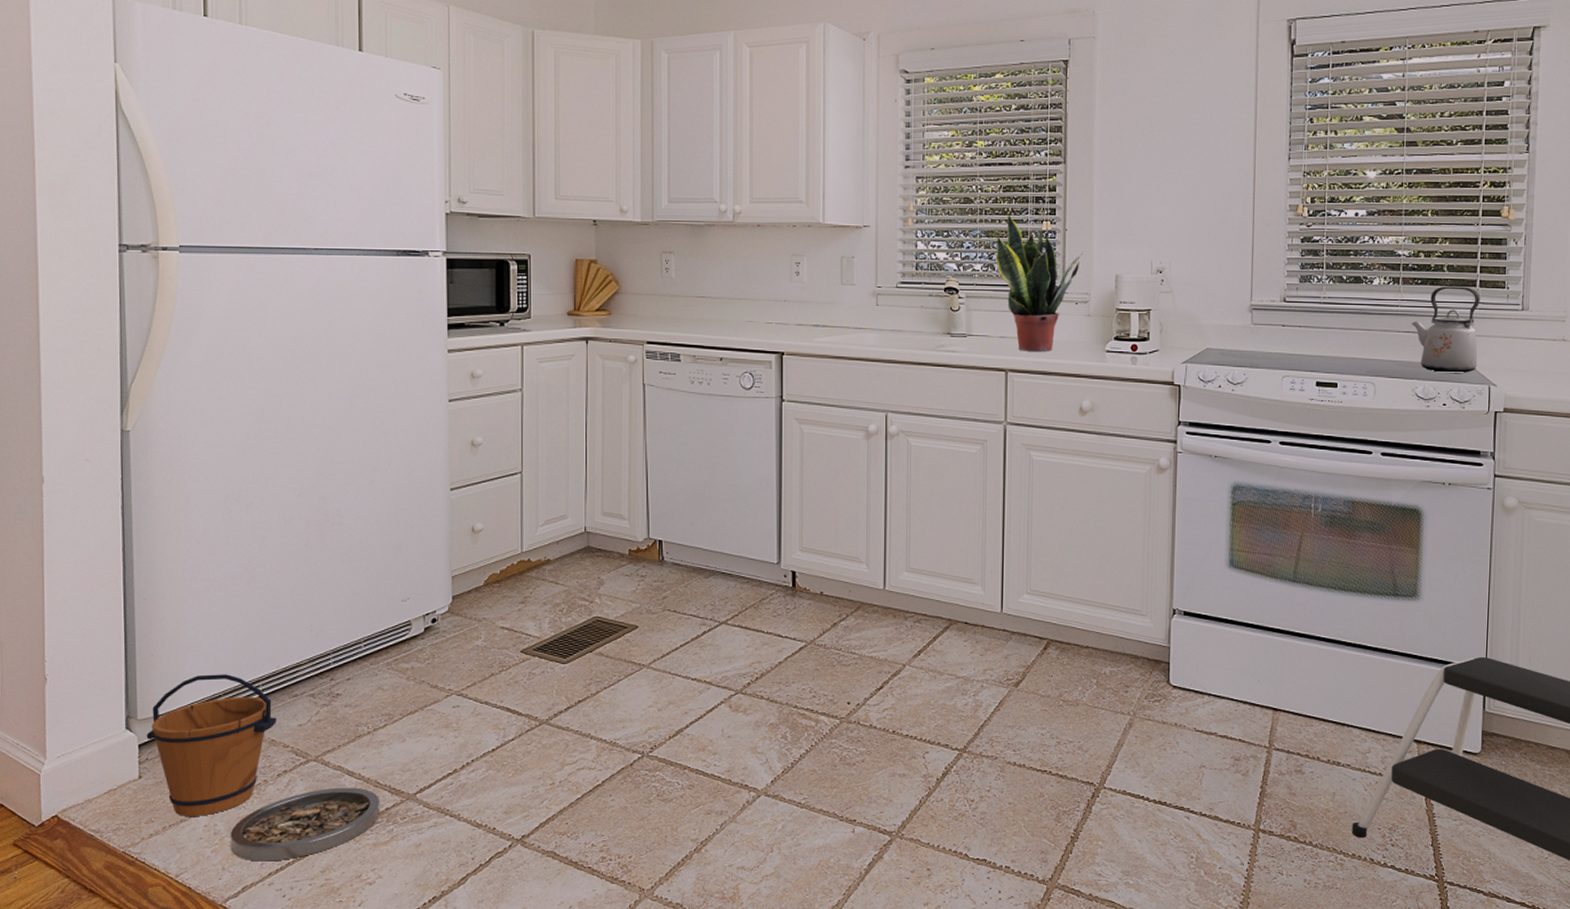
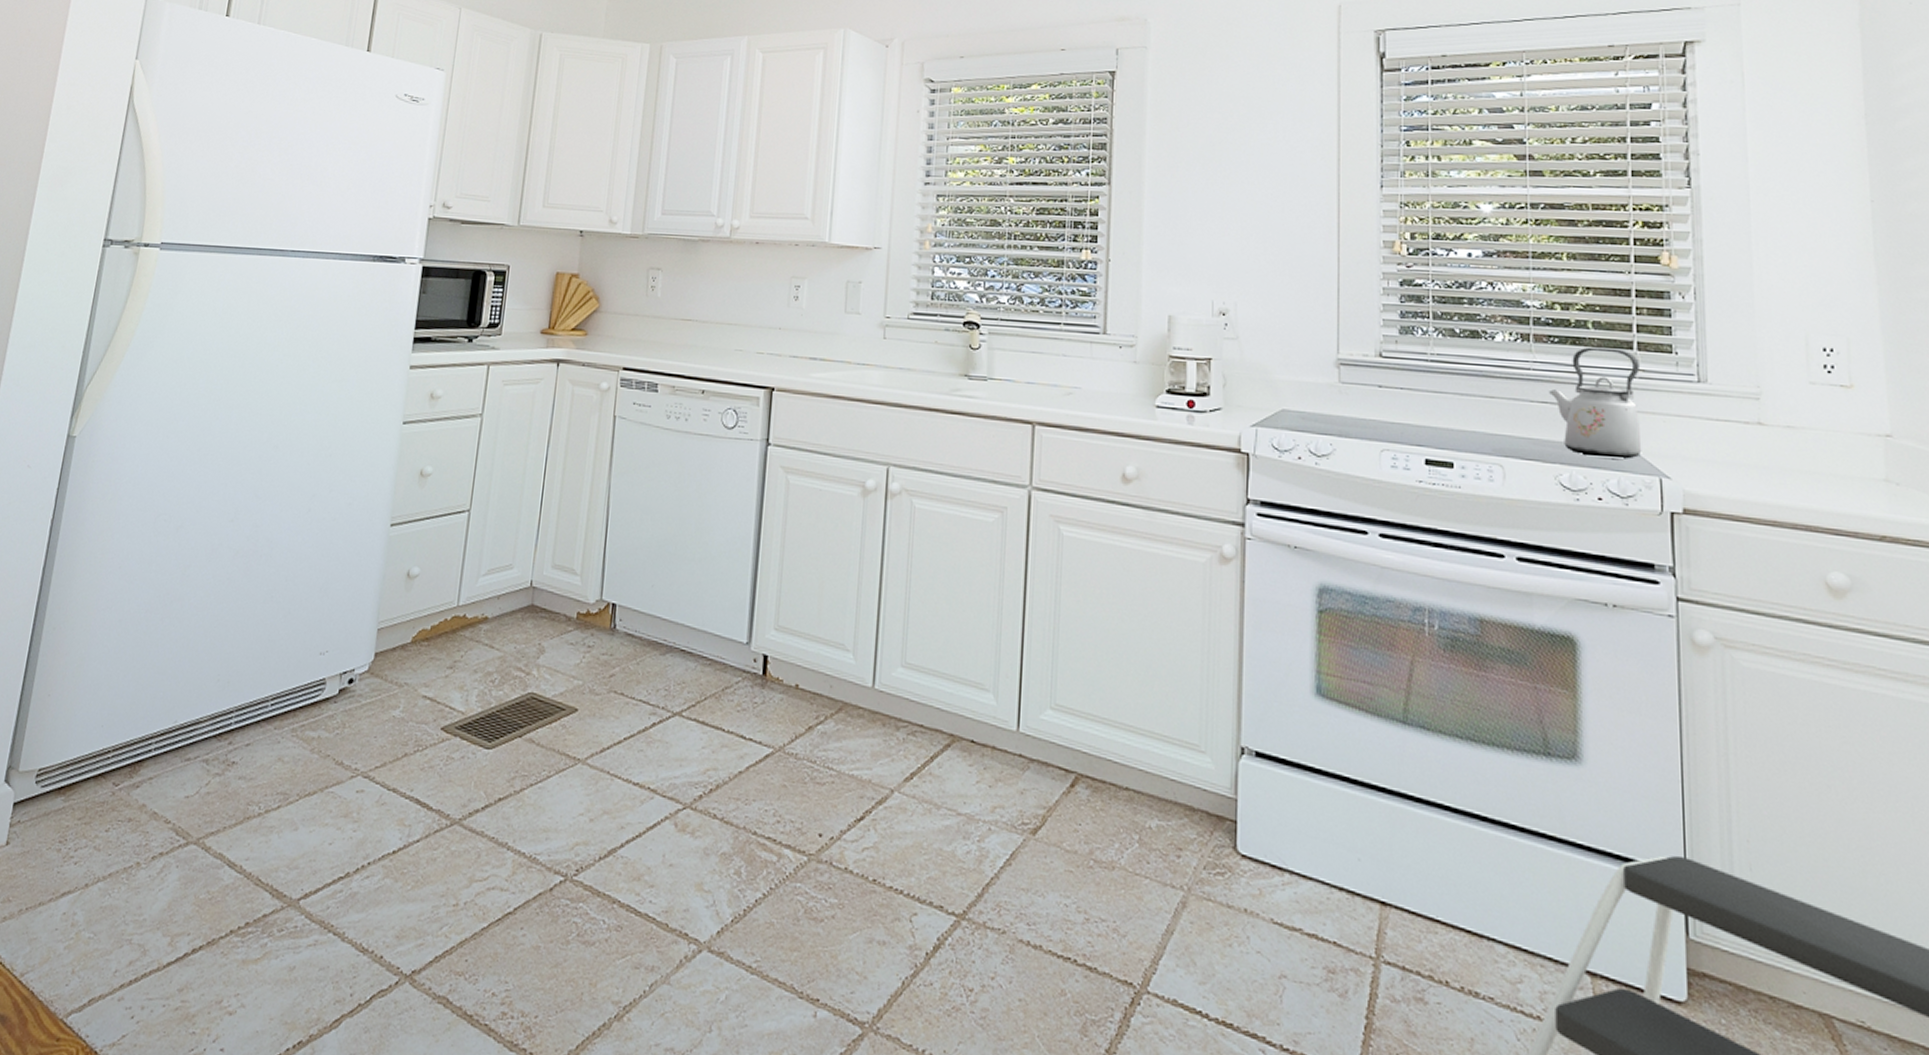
bucket: present [146,674,277,816] -> none [23,724,164,901]
pet bowl: present [230,787,380,862] -> none [85,880,258,970]
potted plant: present [995,214,1085,352] -> none [1024,240,1131,403]

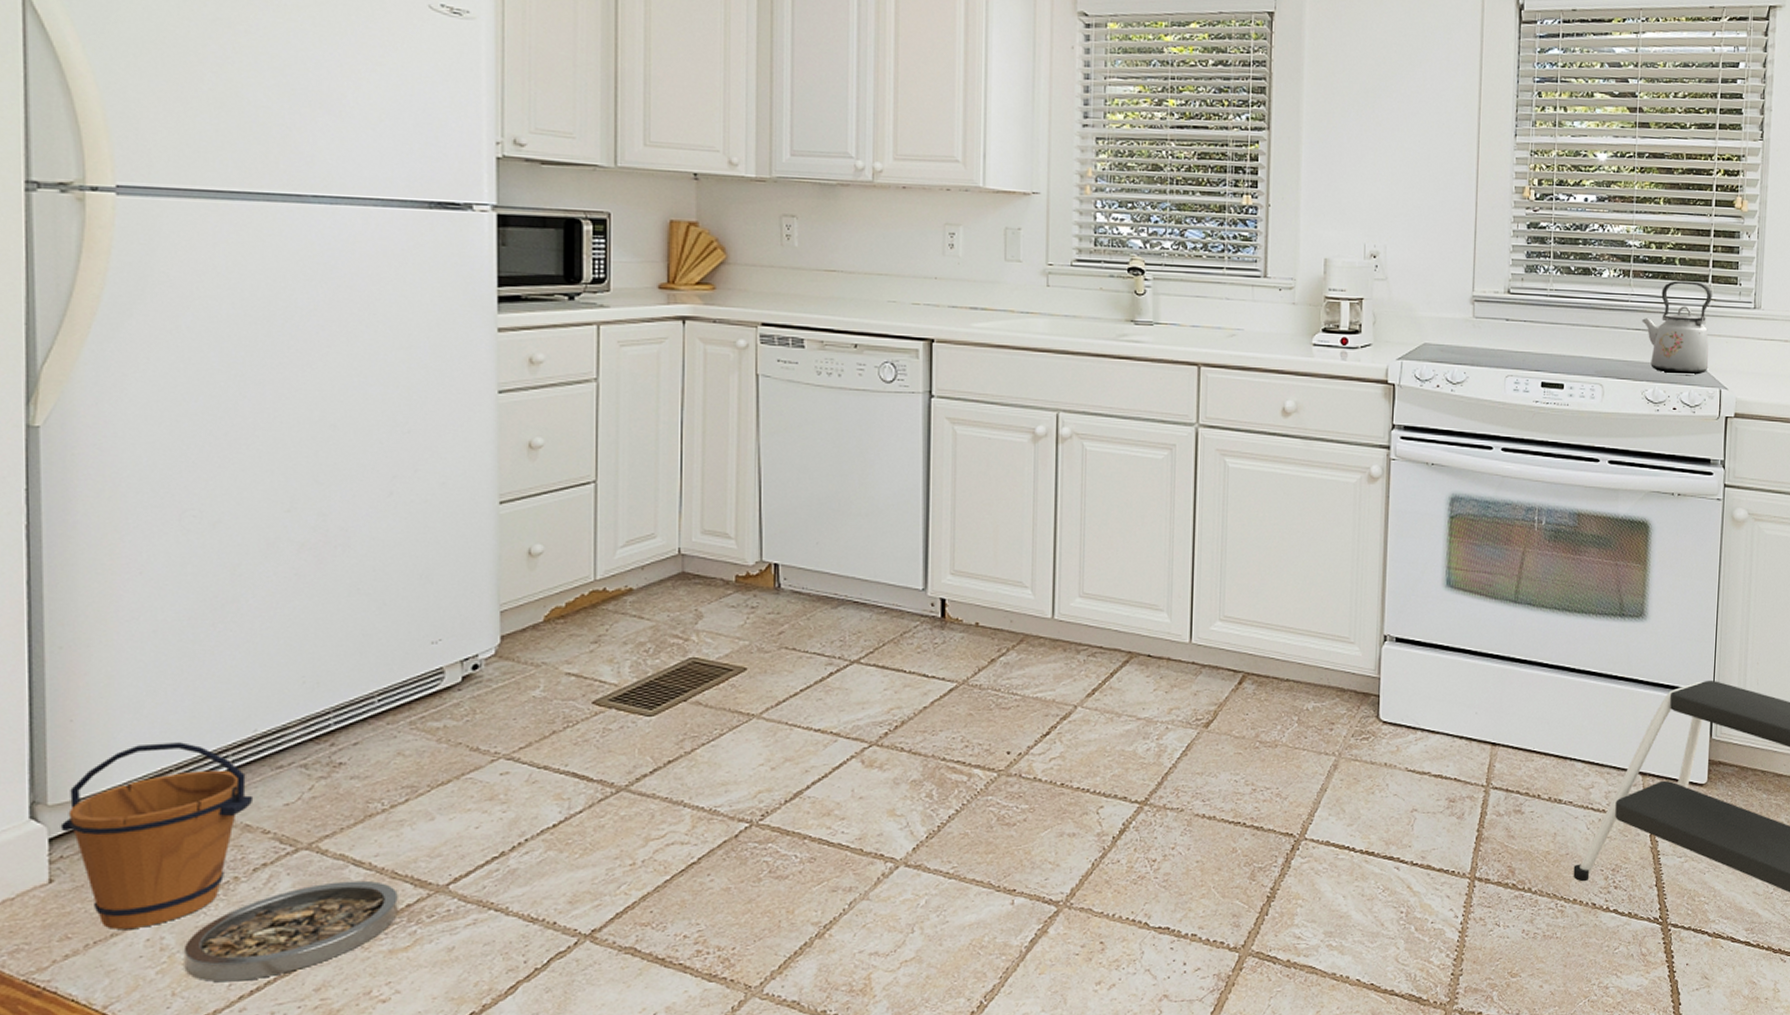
bucket: none [23,724,164,901] -> present [60,742,254,929]
pet bowl: none [85,880,258,970] -> present [183,880,398,982]

